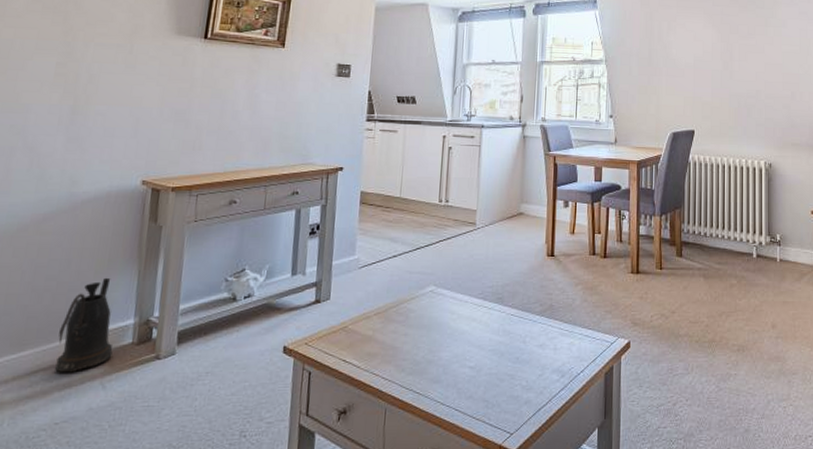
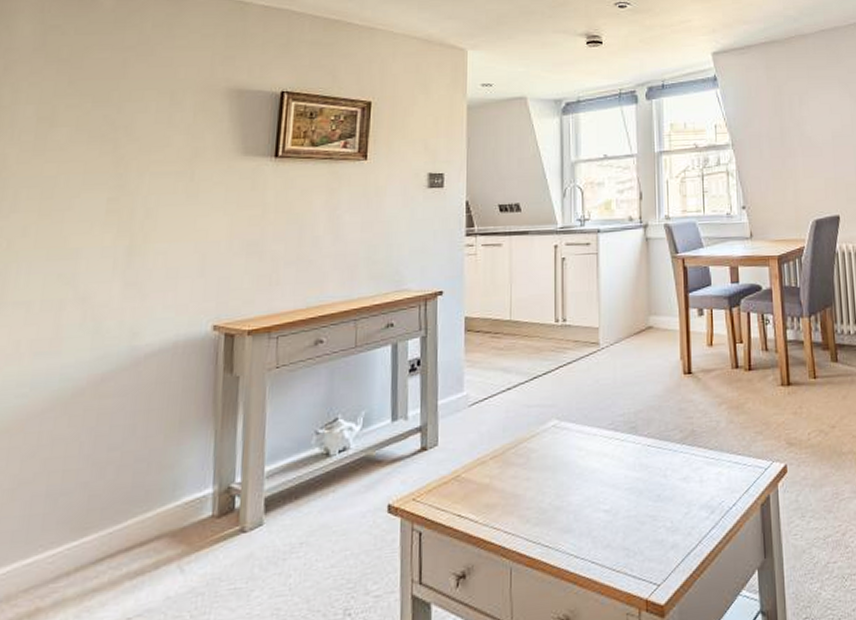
watering can: present [55,277,113,373] -> none [124,441,191,558]

